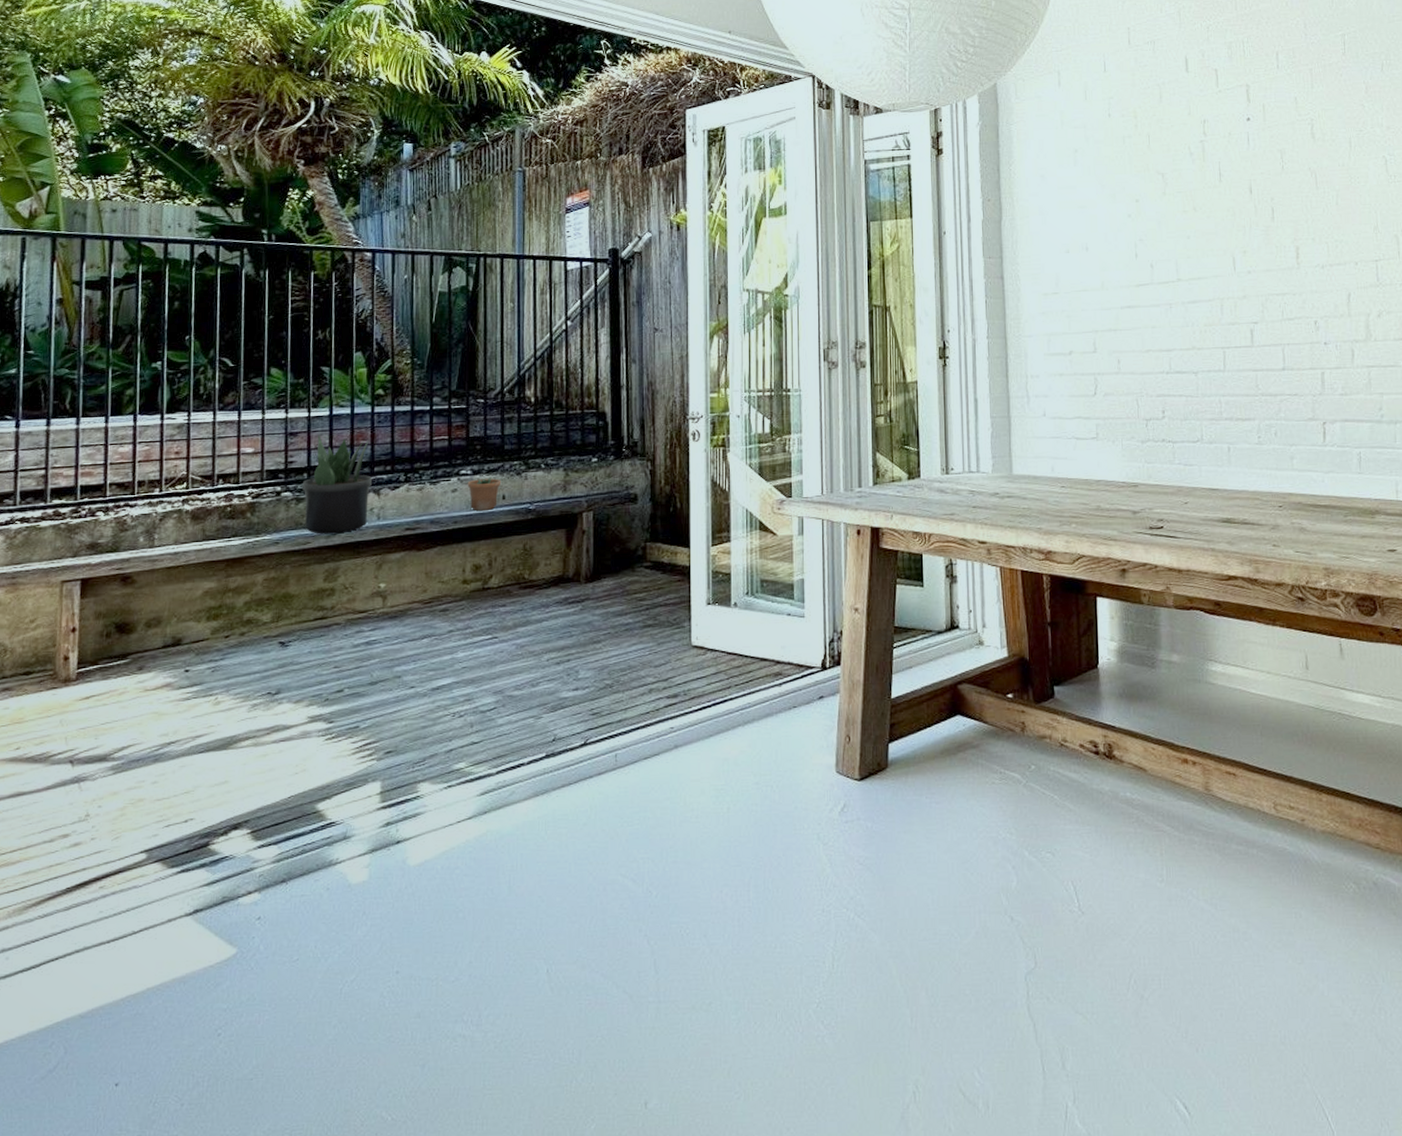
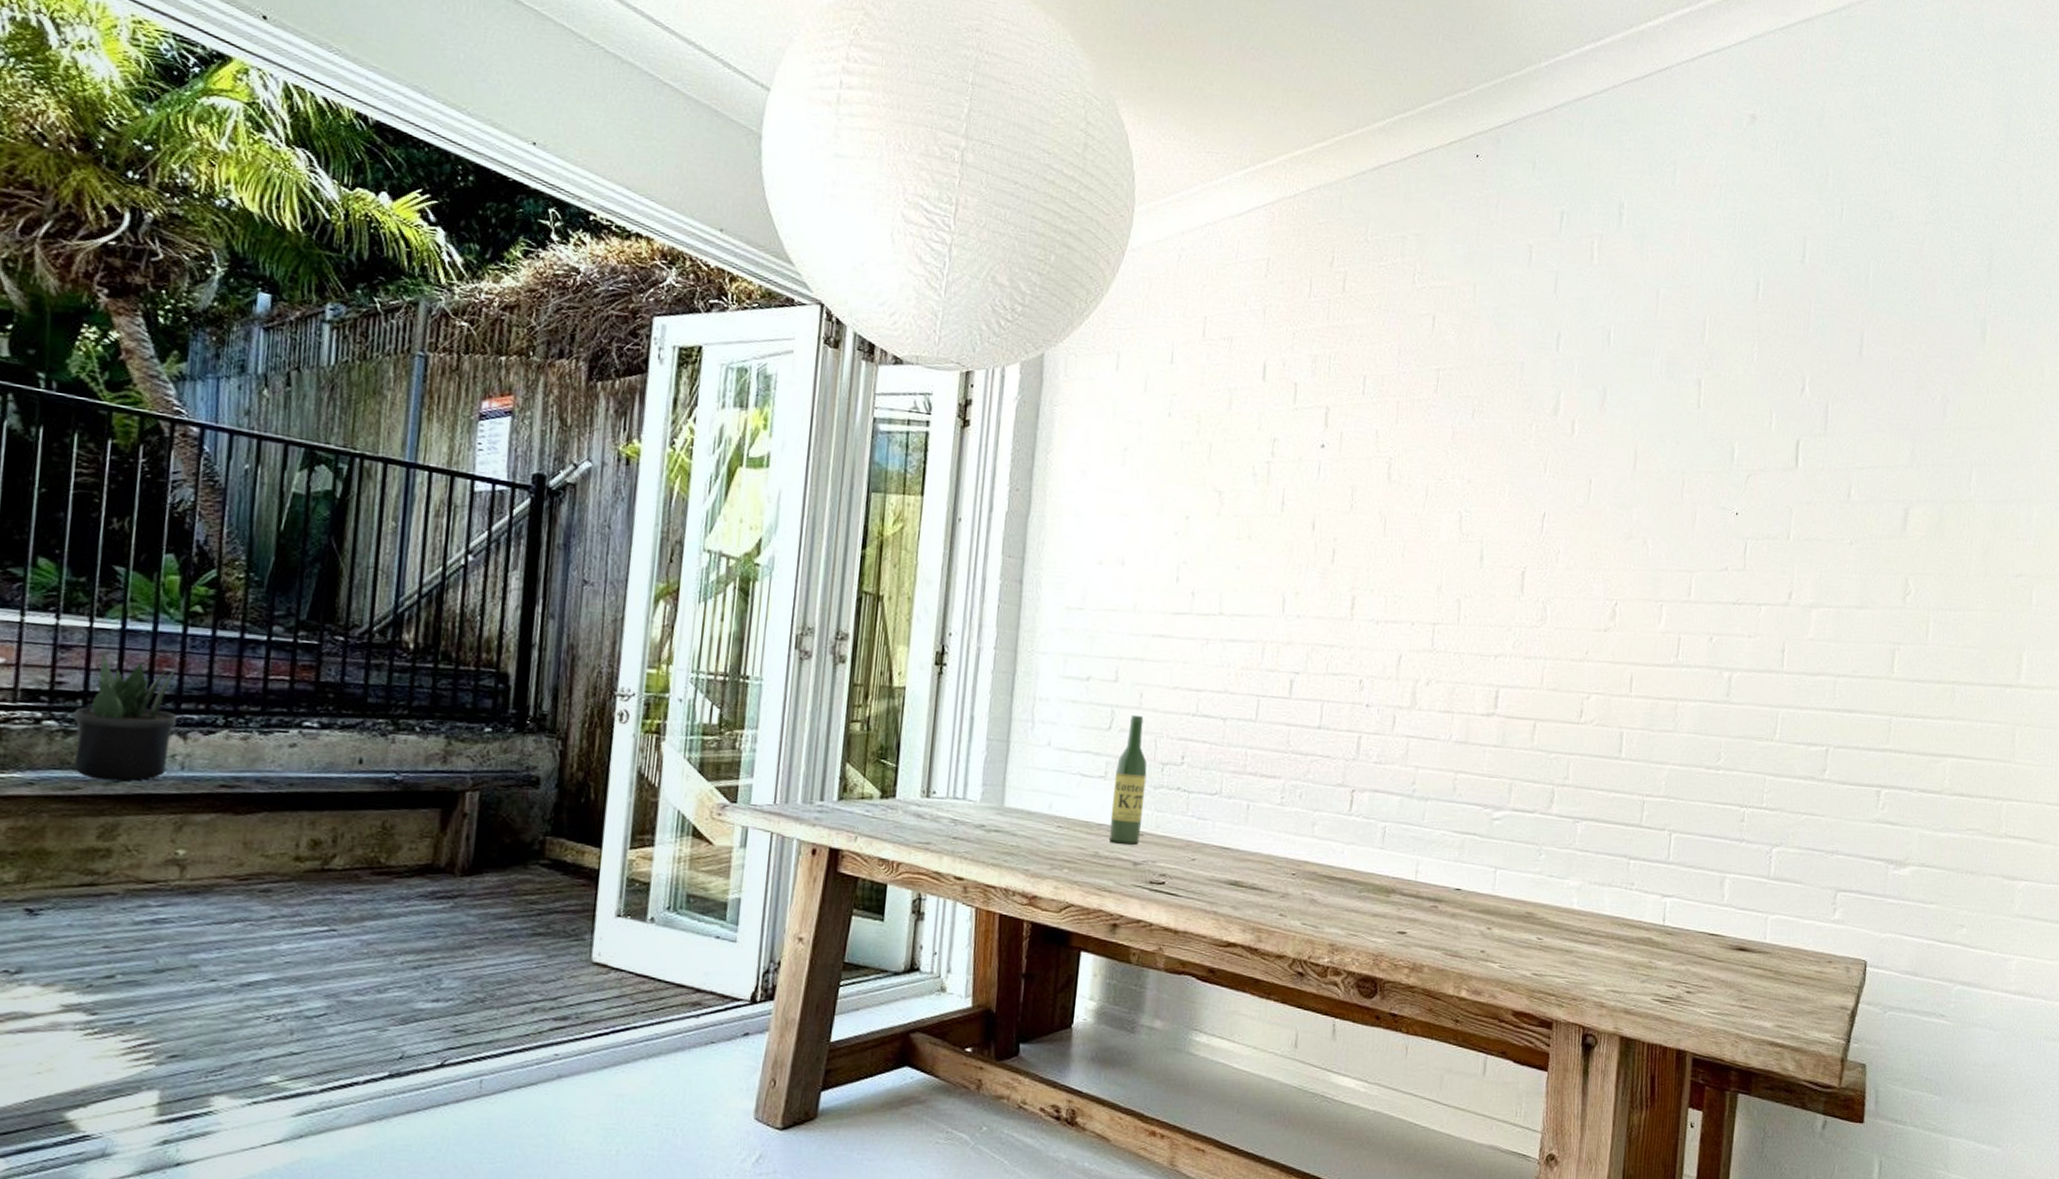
planter: present [467,478,502,510] -> none [311,734,360,775]
wine bottle: none [1106,380,1135,497] -> present [1109,715,1147,846]

